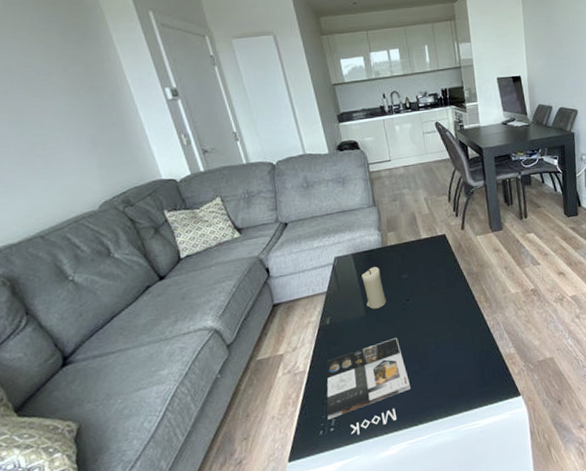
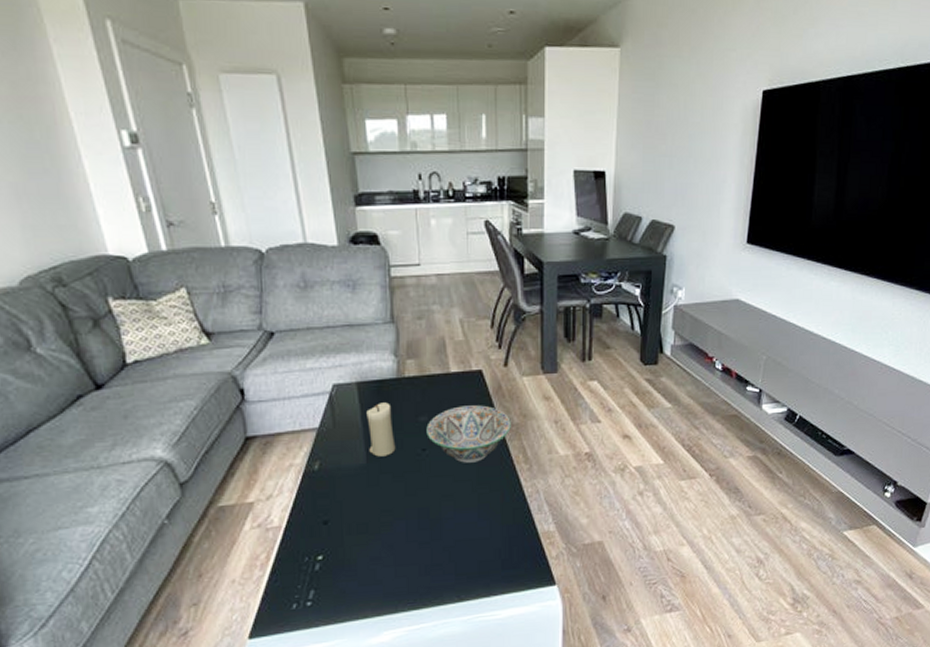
magazine: present [326,337,411,435] -> none [304,495,417,614]
decorative bowl: none [408,261,472,307] -> present [426,405,511,463]

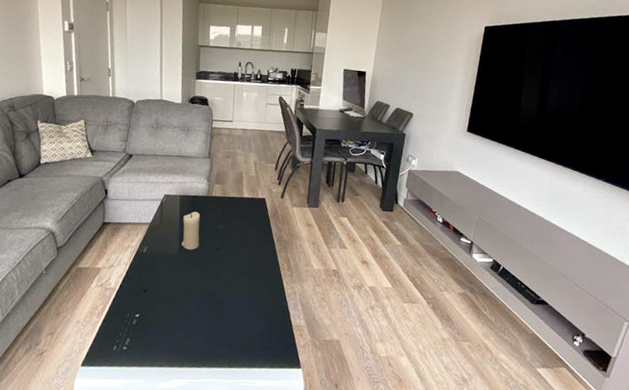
decorative bowl: present [426,405,511,463] -> none [221,222,281,264]

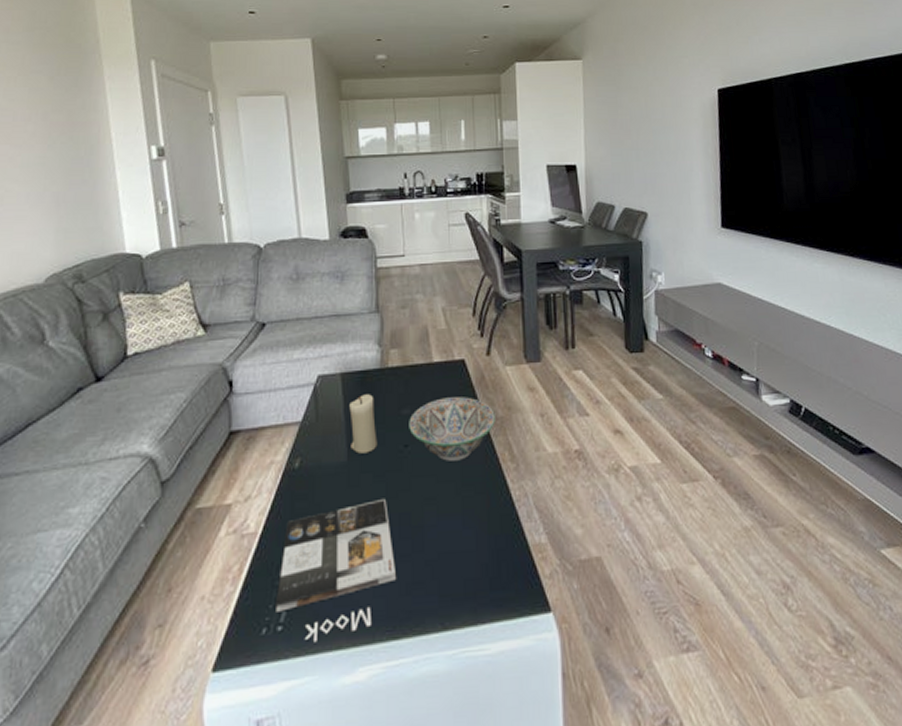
magazine: none [123,280,203,360] -> present [276,498,397,643]
decorative bowl: none [221,222,281,264] -> present [409,397,495,461]

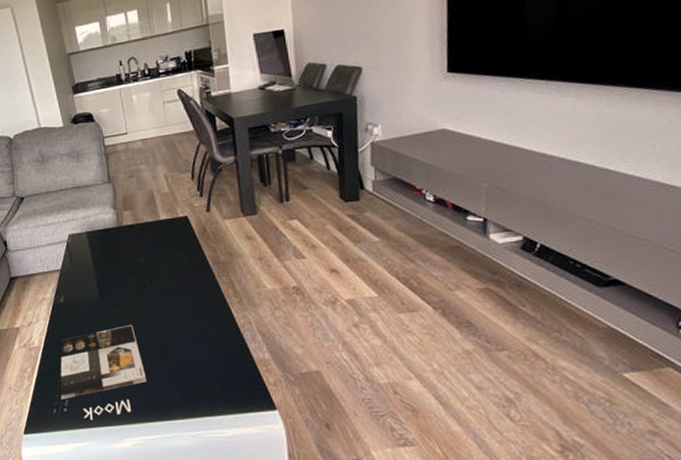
candle: present [349,394,378,454] -> none [96,247,122,292]
decorative bowl: present [409,397,495,461] -> none [144,246,219,297]

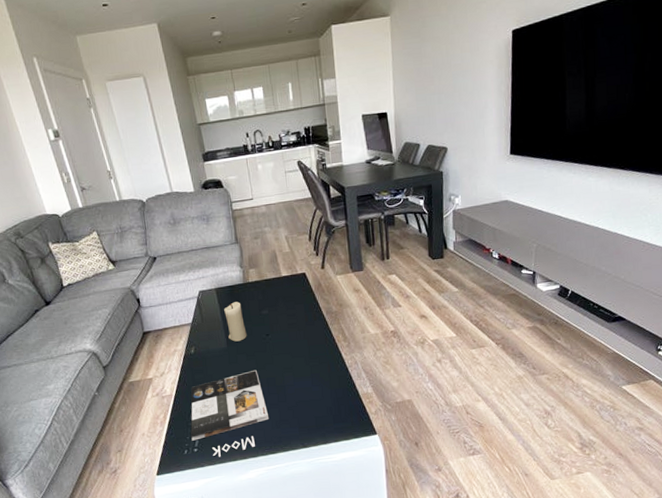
candle: none [96,247,122,292] -> present [224,301,247,342]

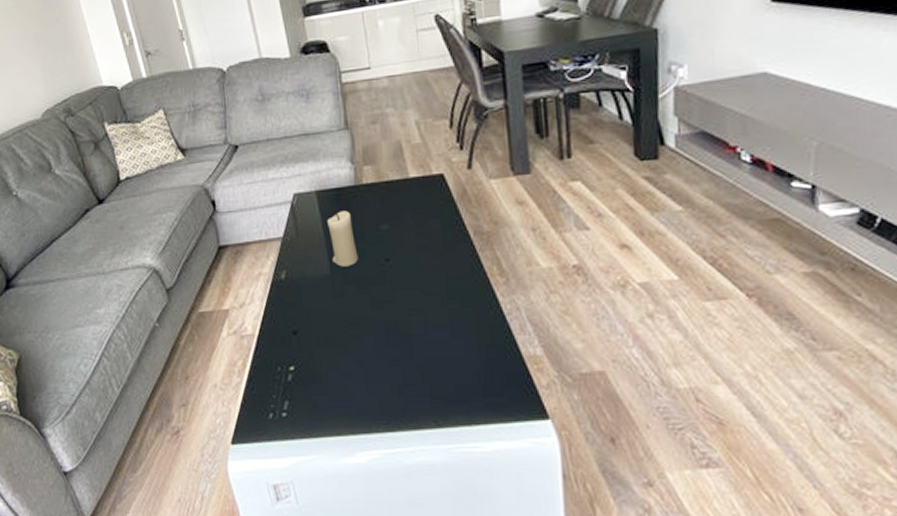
magazine: present [190,369,270,457] -> none [277,308,388,428]

